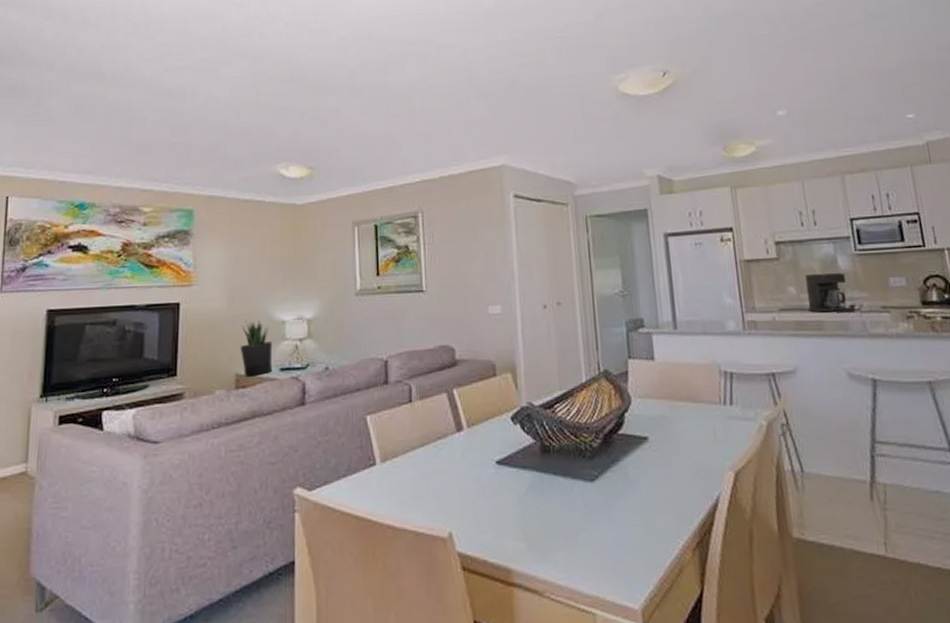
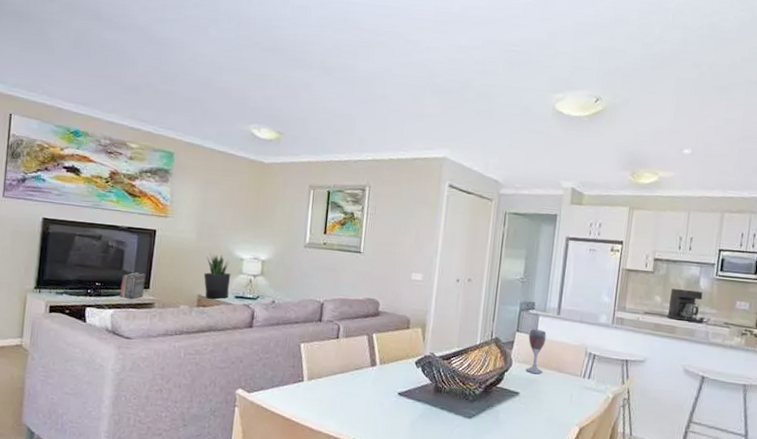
books: none [142,358,171,393] -> present [119,272,146,300]
cup: none [644,352,671,409] -> present [526,329,547,374]

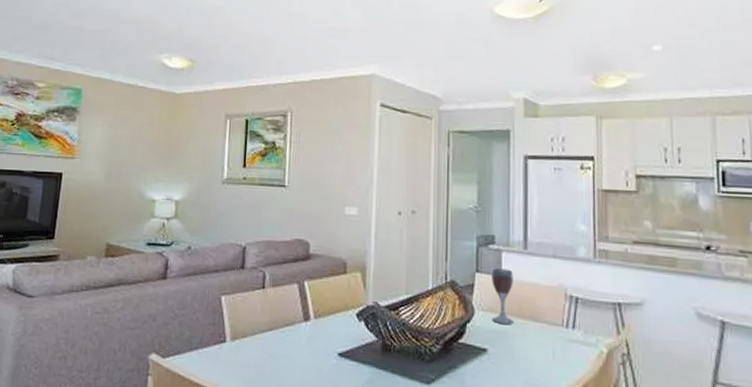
books: present [119,272,146,300] -> none [22,221,51,252]
planter: present [203,253,231,300] -> none [112,195,142,248]
coffee maker: present [667,288,704,324] -> none [663,210,712,253]

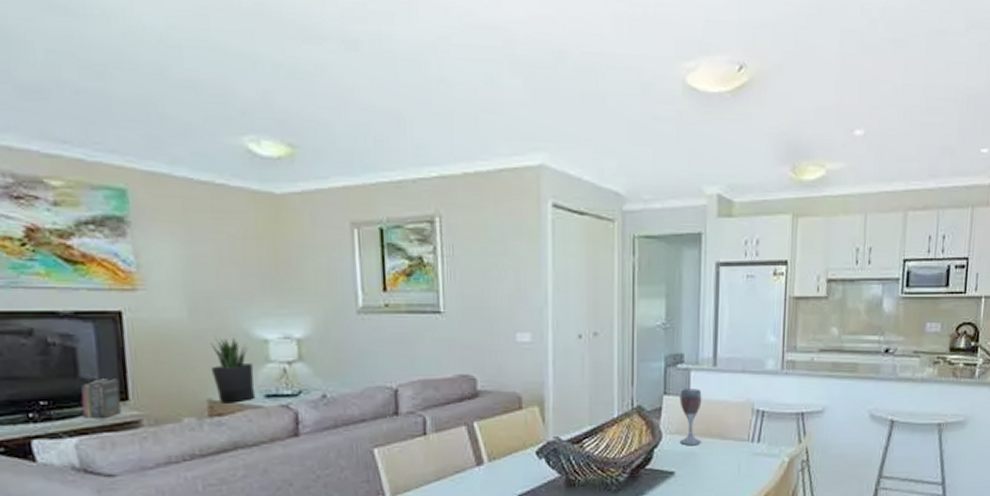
books: none [22,221,51,252] -> present [81,378,121,420]
planter: none [112,195,142,248] -> present [210,336,256,404]

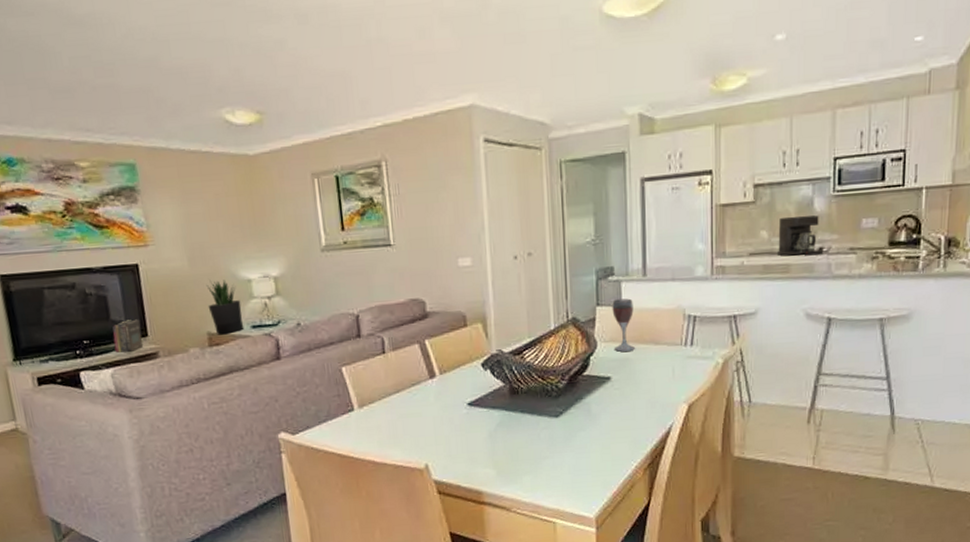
coffee maker: none [847,315,890,356] -> present [778,215,824,257]

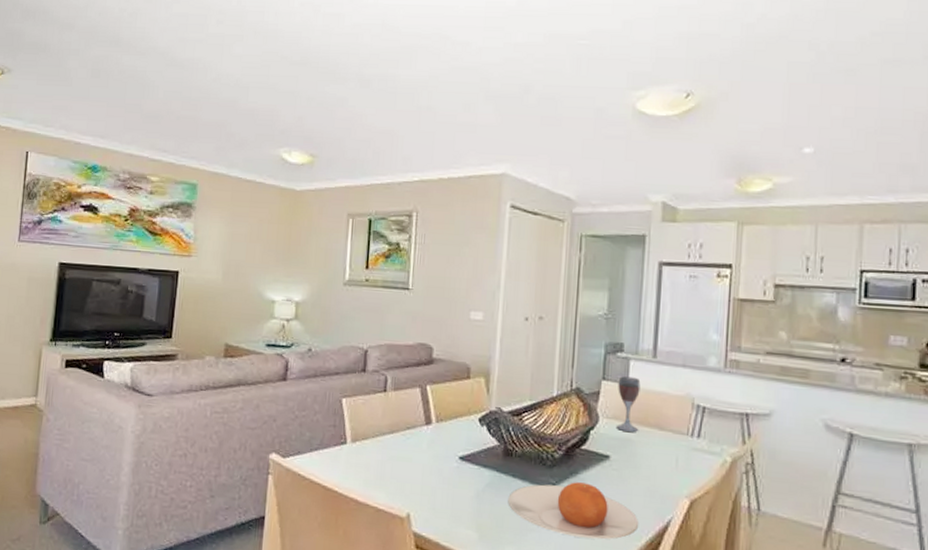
books: present [112,319,143,354] -> none [140,320,168,351]
planter: present [206,279,244,335] -> none [231,295,262,349]
plate: none [519,406,644,457] -> present [508,482,639,540]
coffee maker: present [778,215,824,257] -> none [797,321,847,365]

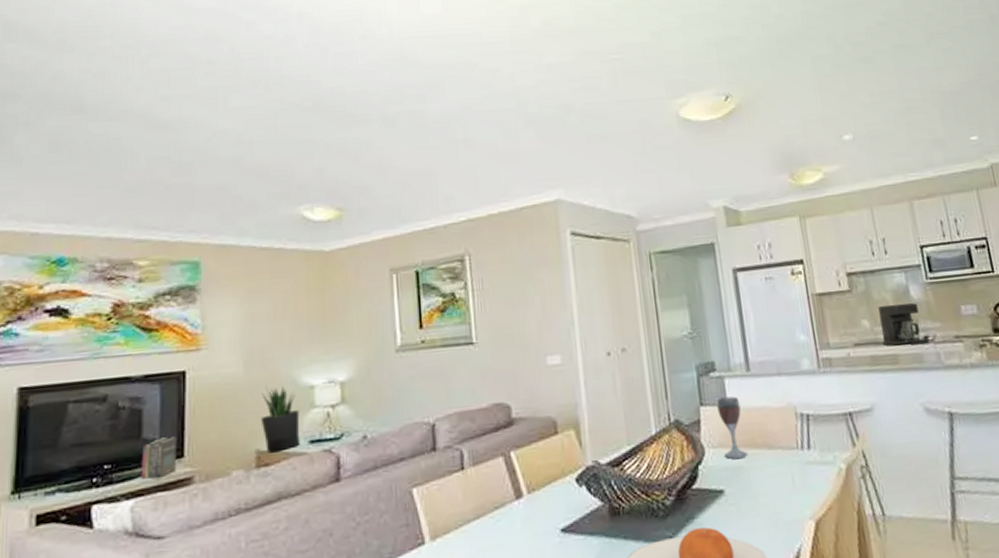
books: none [140,320,168,351] -> present [141,436,177,481]
planter: none [231,295,262,349] -> present [260,387,301,453]
coffee maker: none [797,321,847,365] -> present [878,303,930,346]

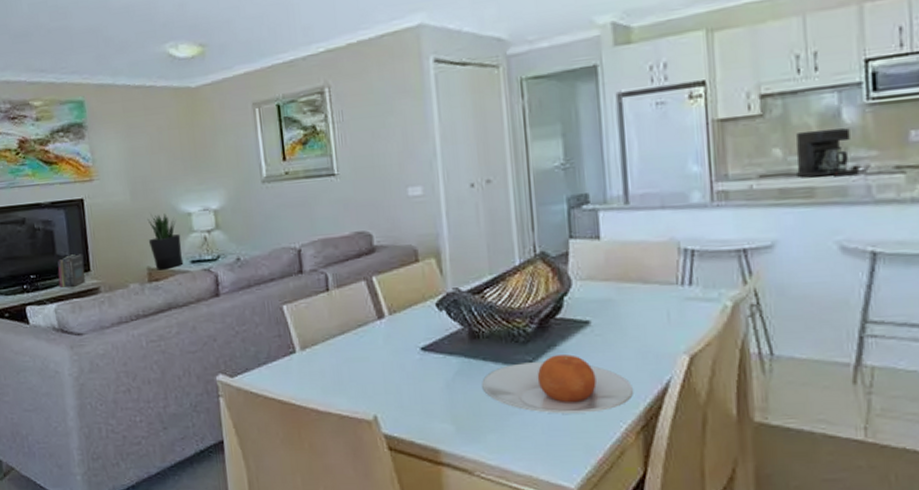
cup: present [716,396,747,459] -> none [588,229,618,291]

